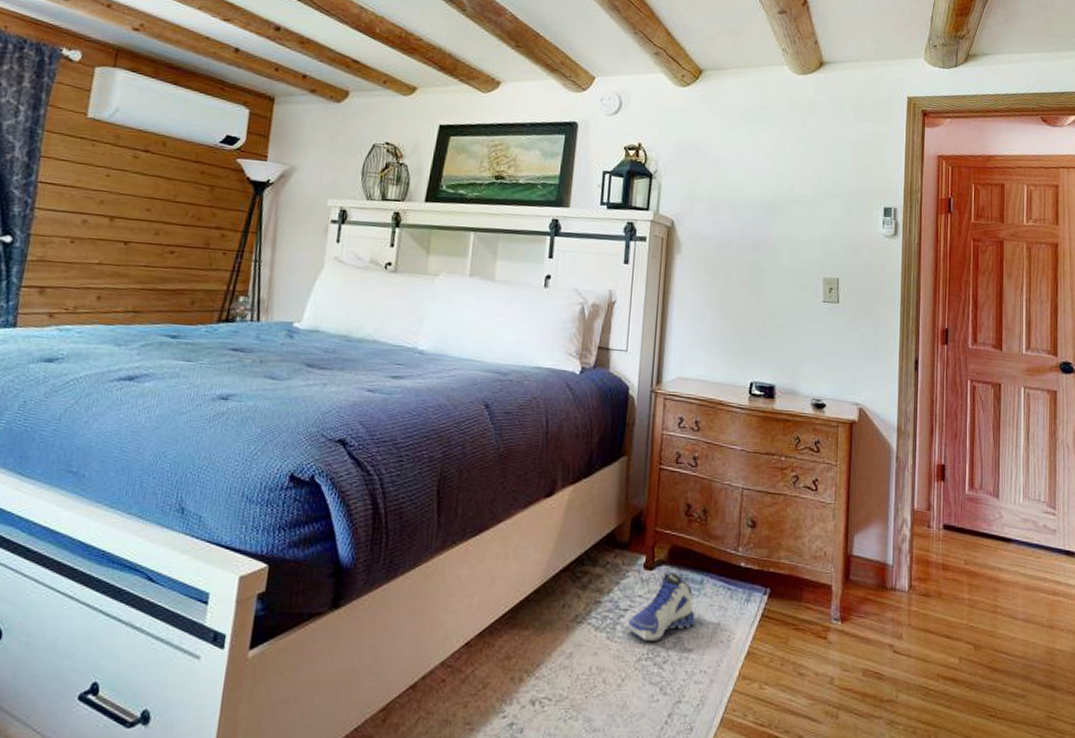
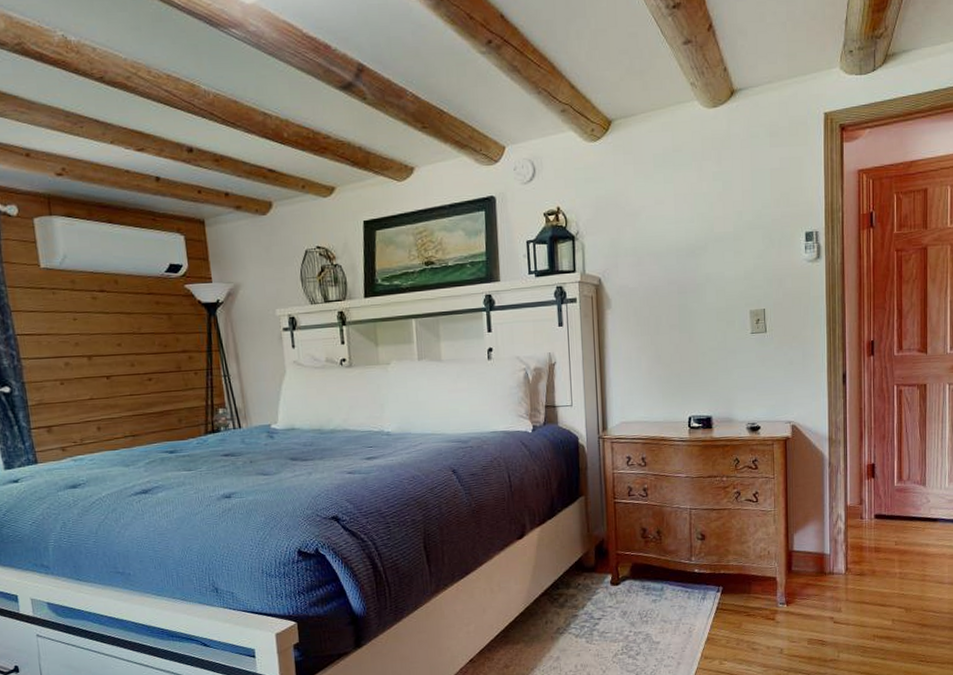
sneaker: present [627,571,695,641] -> none [602,584,660,640]

